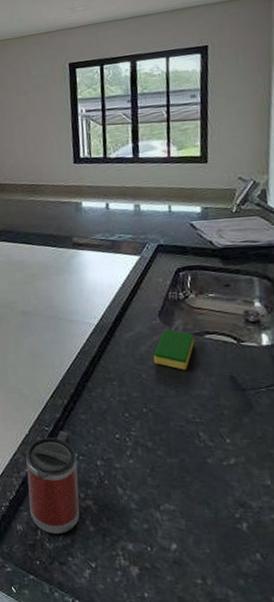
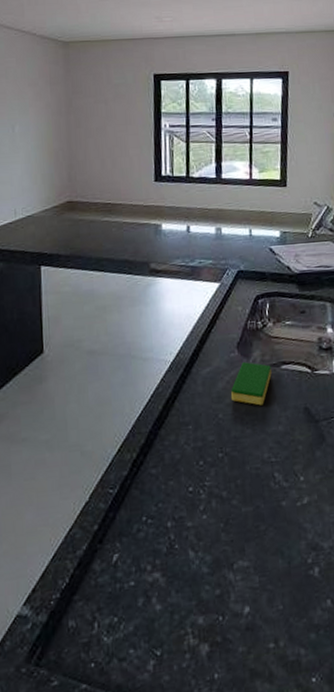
mug: present [26,430,80,535] -> none [84,491,146,624]

